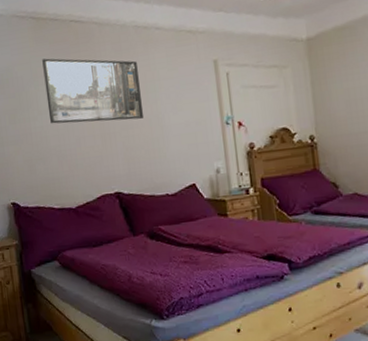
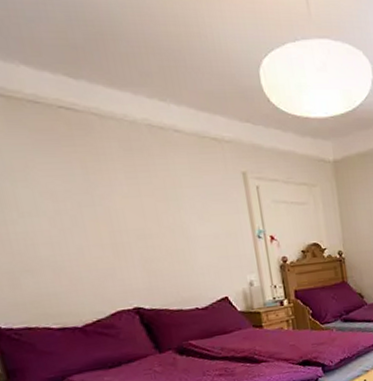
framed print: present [42,58,144,124] -> none [19,149,166,230]

